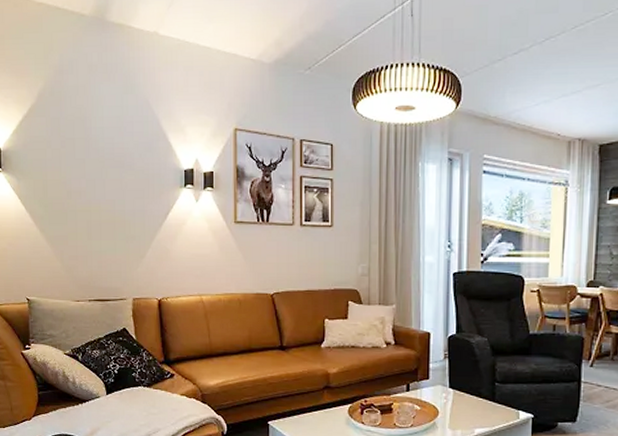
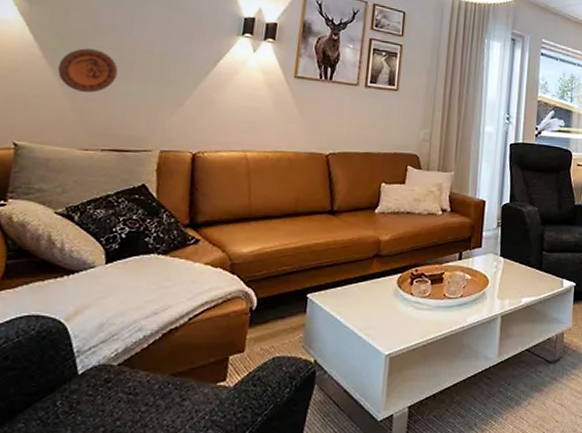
decorative plate: none [46,214,91,252] -> present [57,48,118,93]

